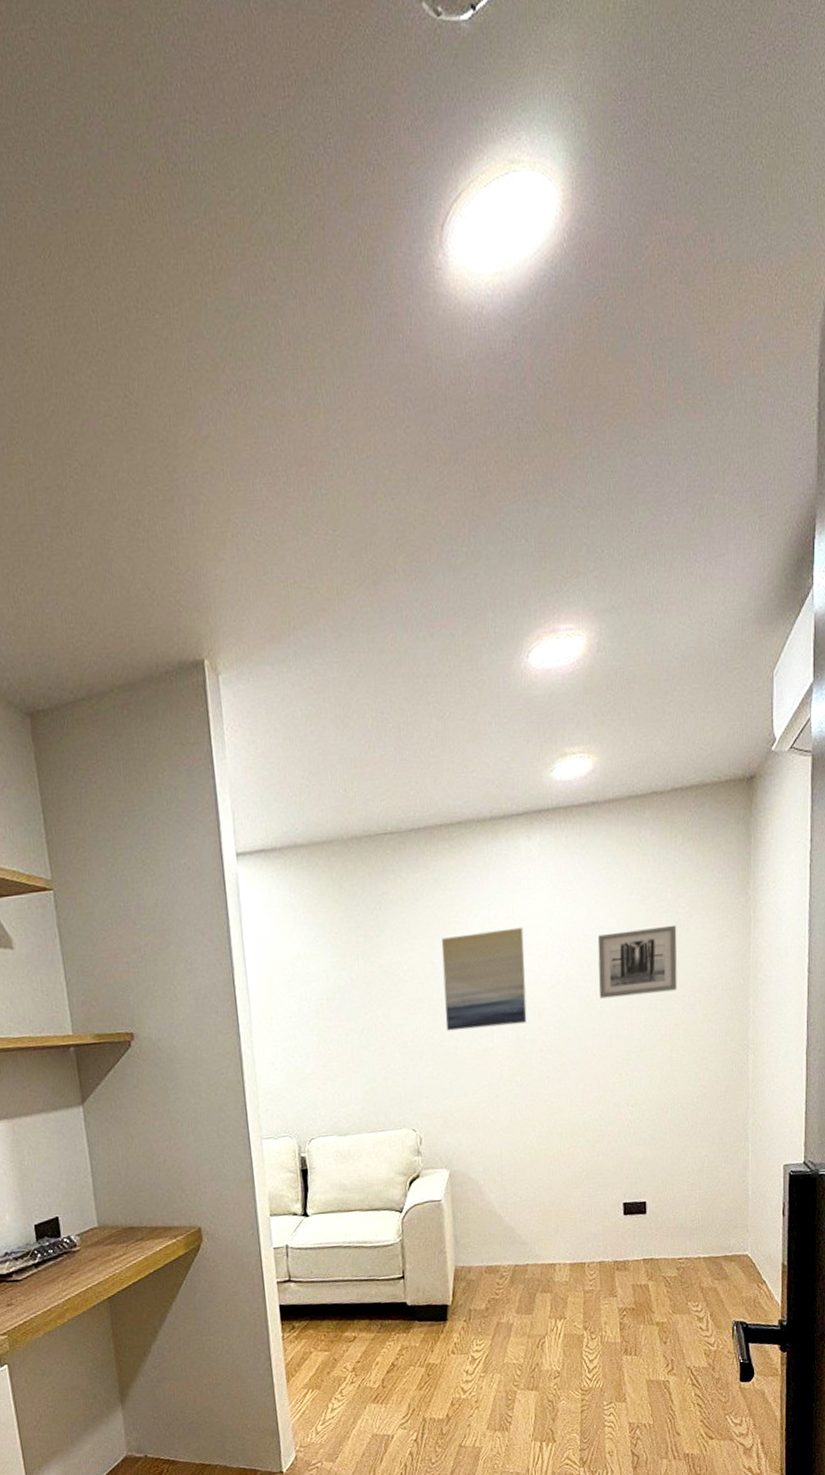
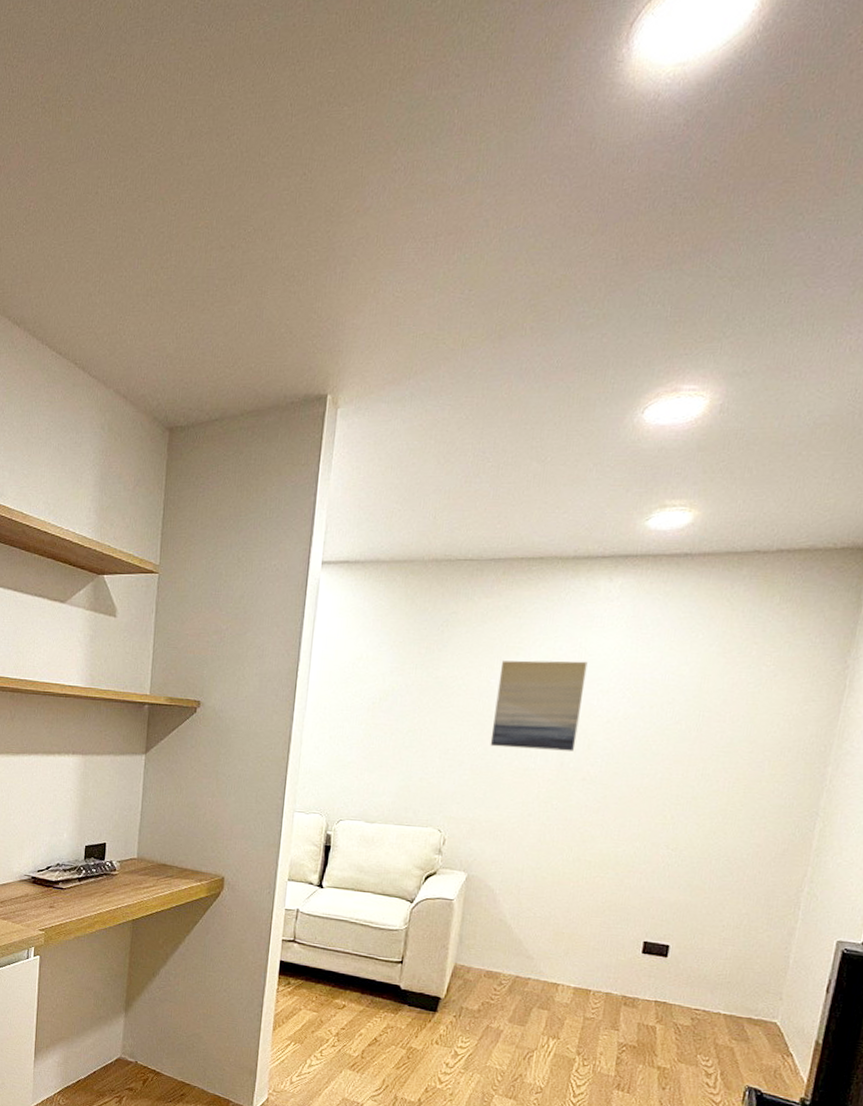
wall art: present [597,924,678,999] -> none [656,680,757,746]

